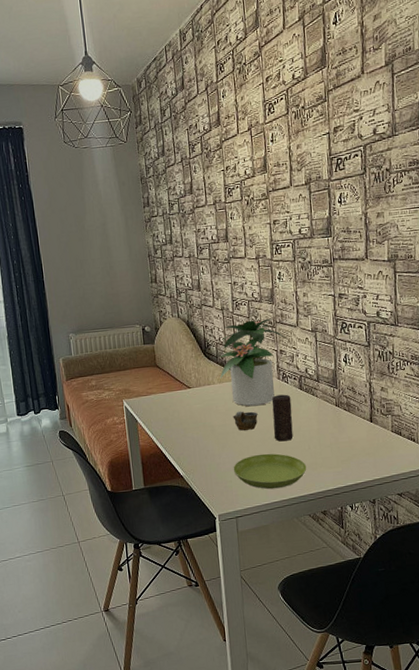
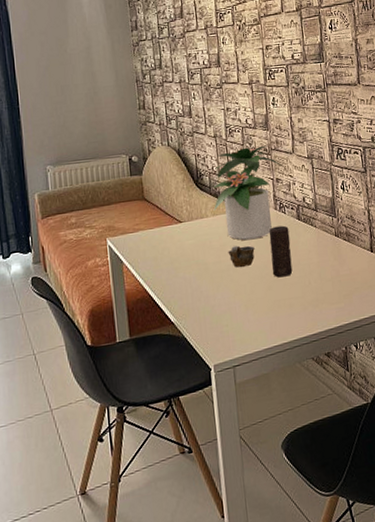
saucer: present [233,453,307,489] -> none [229,291,308,332]

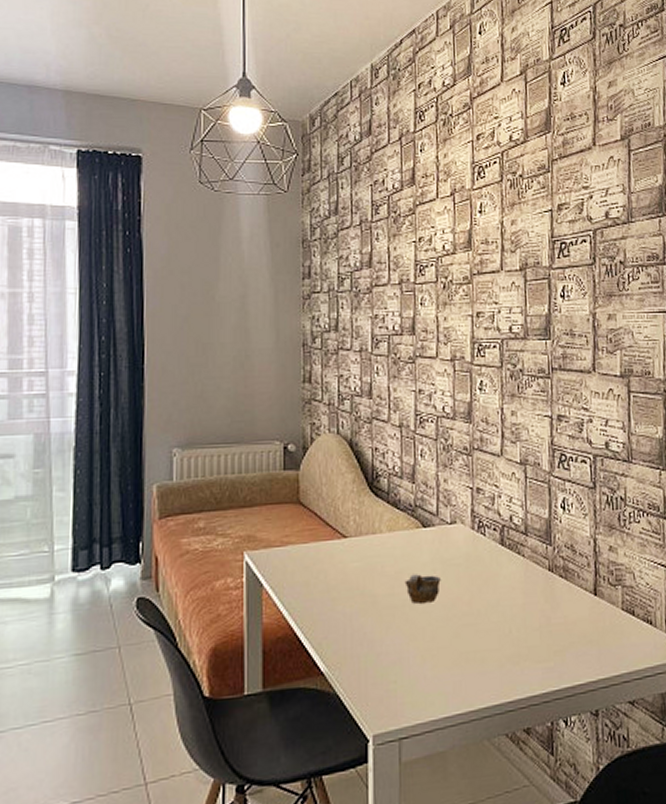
potted plant: present [213,145,282,241] -> none [390,442,486,568]
candle: present [269,225,293,278] -> none [461,551,489,621]

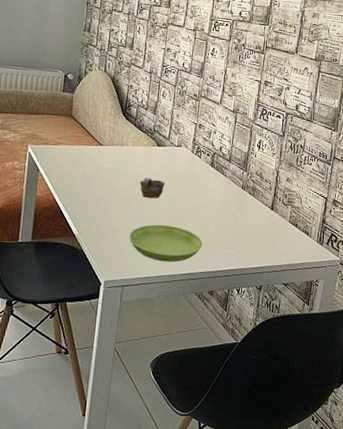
saucer: none [400,638,506,695] -> present [129,224,203,263]

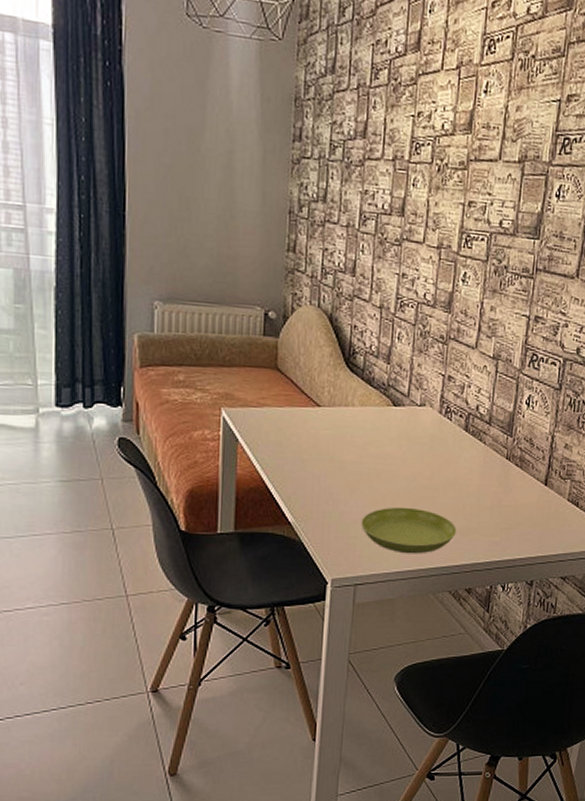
cup: present [139,177,165,199] -> none [371,447,405,475]

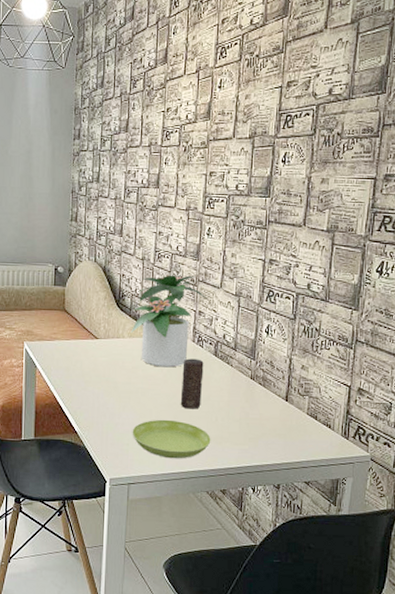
potted plant: none [362,328,459,444] -> present [130,275,207,368]
candle: none [421,433,452,495] -> present [180,358,204,409]

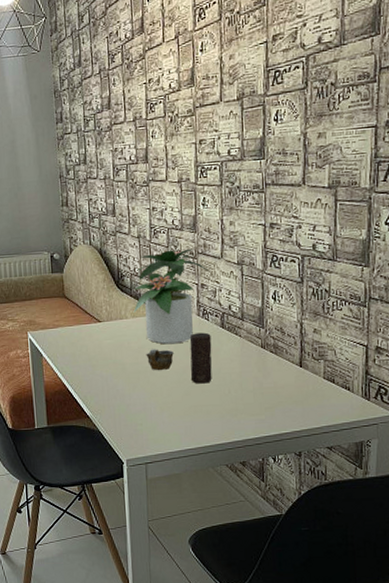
saucer: present [132,419,211,459] -> none [144,396,226,435]
cup: none [139,370,166,393] -> present [146,349,174,371]

